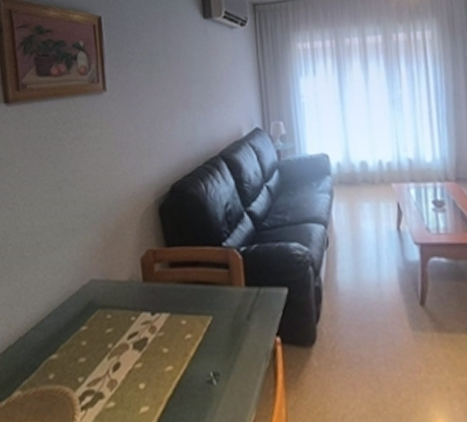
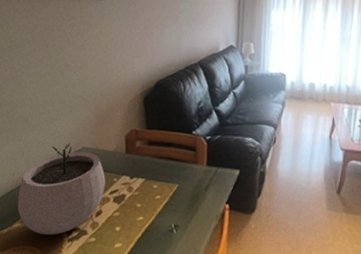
plant pot: none [16,277,121,403] -> present [17,143,106,235]

